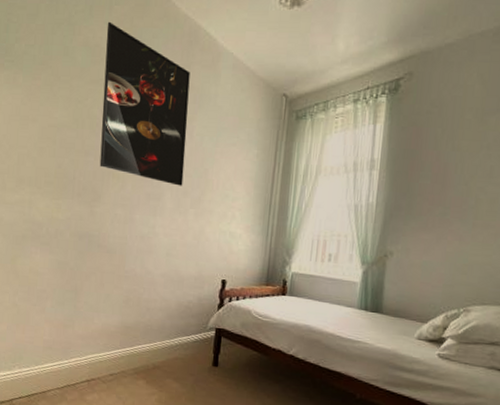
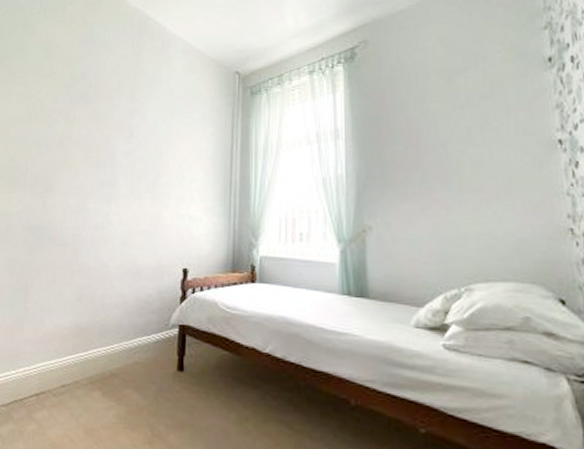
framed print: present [99,21,190,186] -> none [52,20,141,171]

